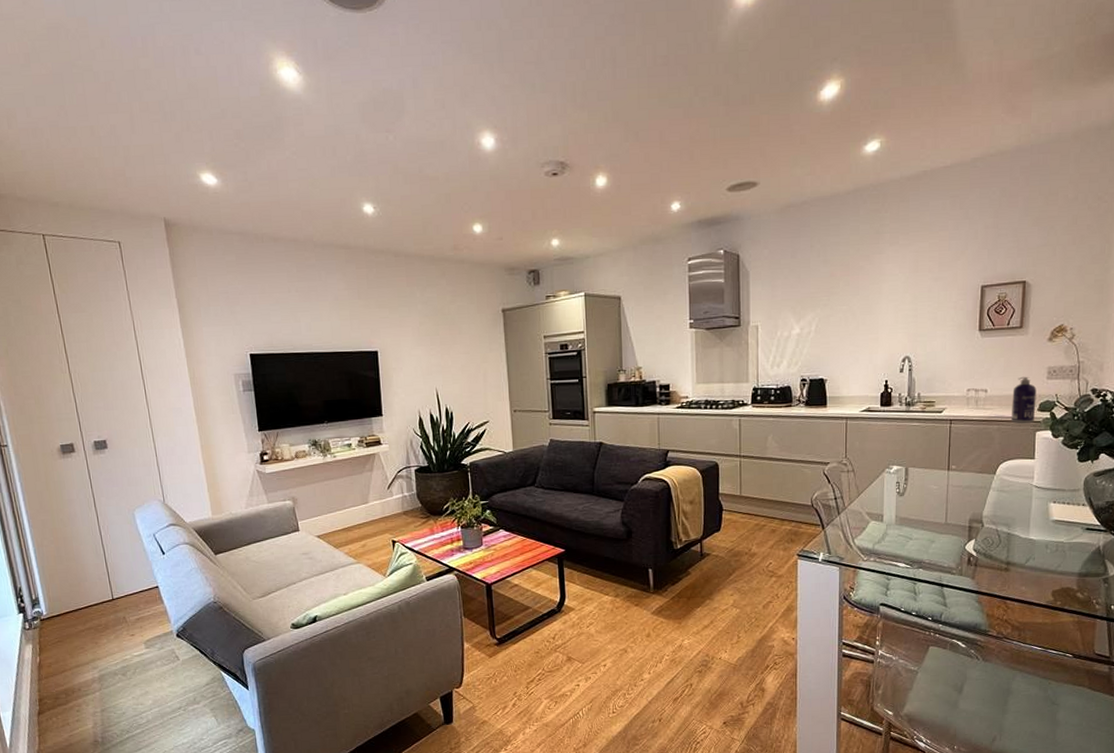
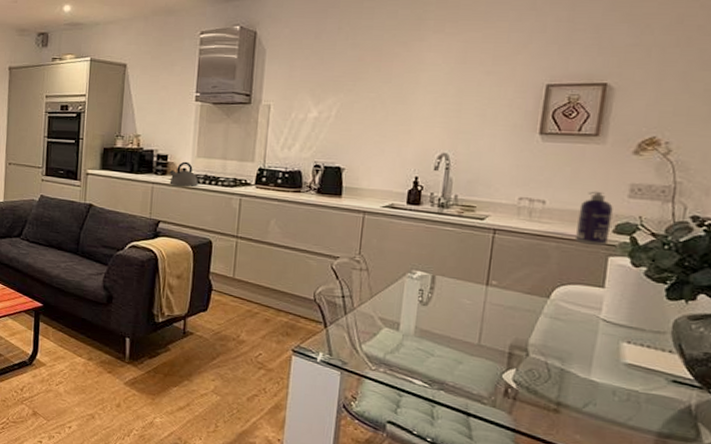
kettle: none [672,389,700,415] -> present [169,161,198,187]

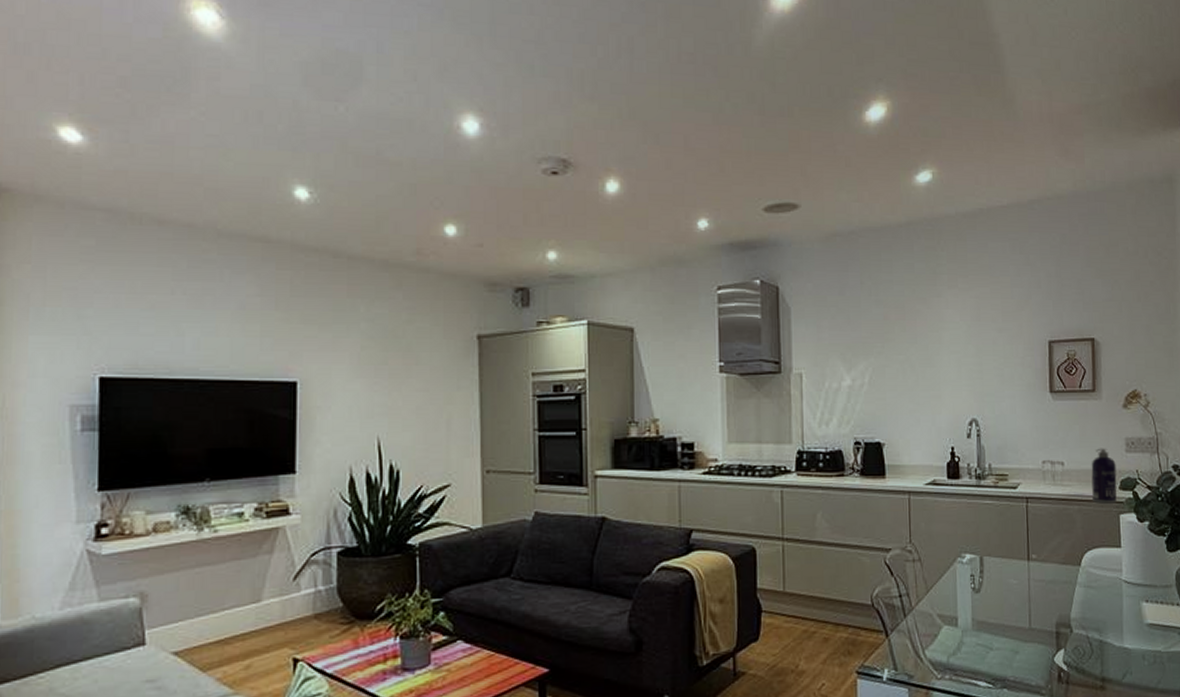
kettle: present [169,161,198,187] -> none [697,449,732,483]

